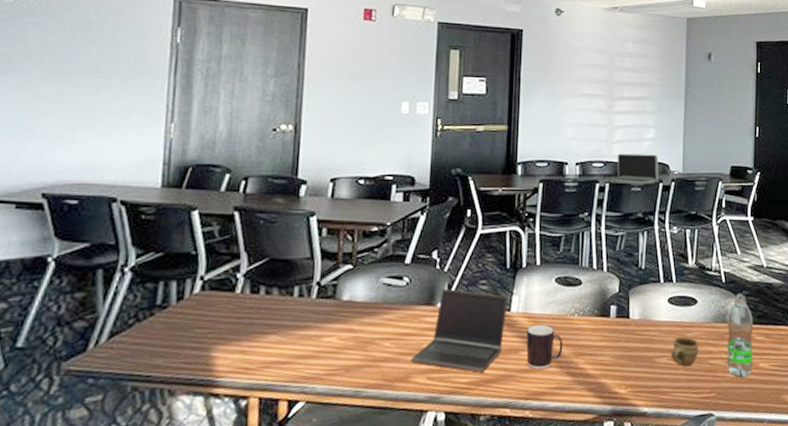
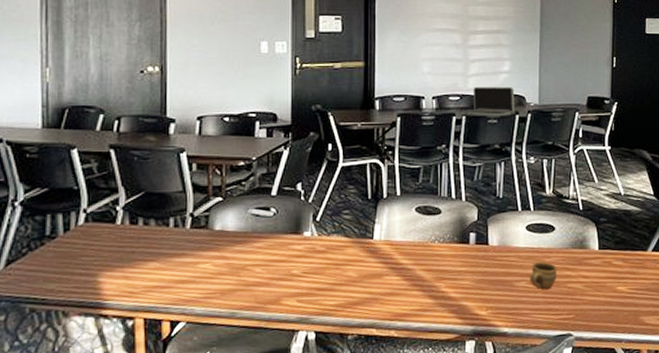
laptop computer: present [411,289,509,373] -> none [282,219,371,296]
mug: present [525,324,563,369] -> none [388,250,425,293]
bottle: present [727,293,754,378] -> none [585,220,611,300]

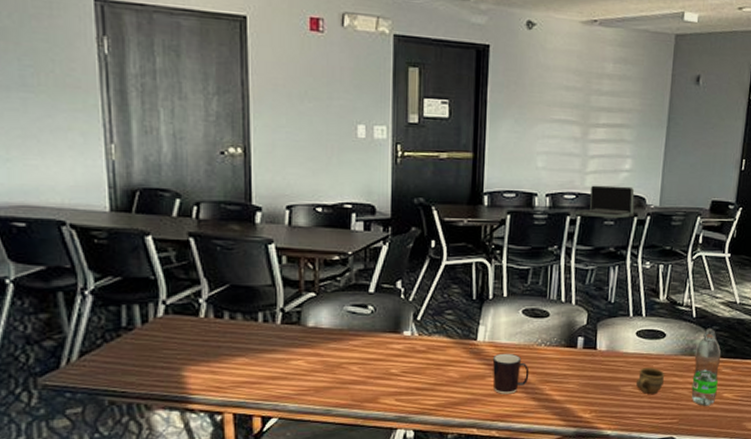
mug: none [388,250,425,293] -> present [492,353,530,394]
bottle: none [585,220,611,300] -> present [691,328,722,406]

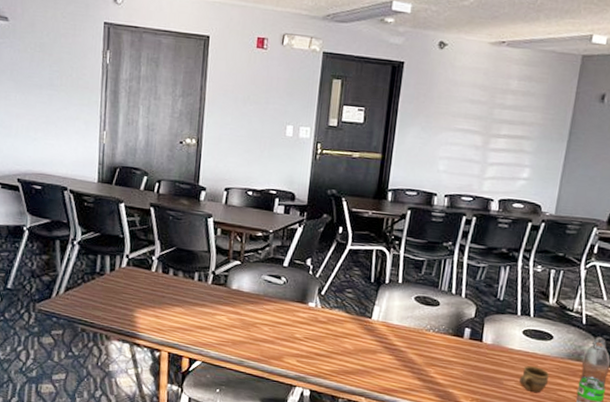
mug: present [492,353,530,394] -> none [382,333,417,372]
laptop: present [576,185,635,219] -> none [472,190,531,223]

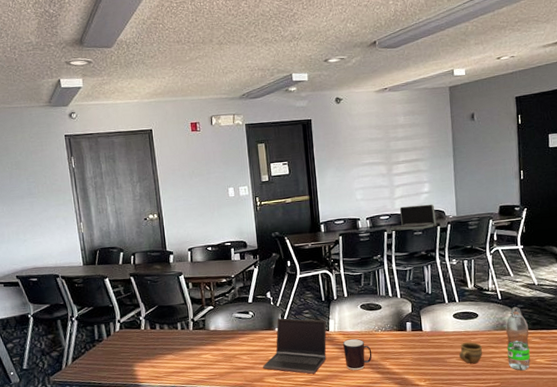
laptop computer: none [285,292,371,365] -> present [263,318,327,374]
mug: none [382,333,417,372] -> present [342,338,372,371]
laptop: none [472,190,531,223] -> present [391,204,438,231]

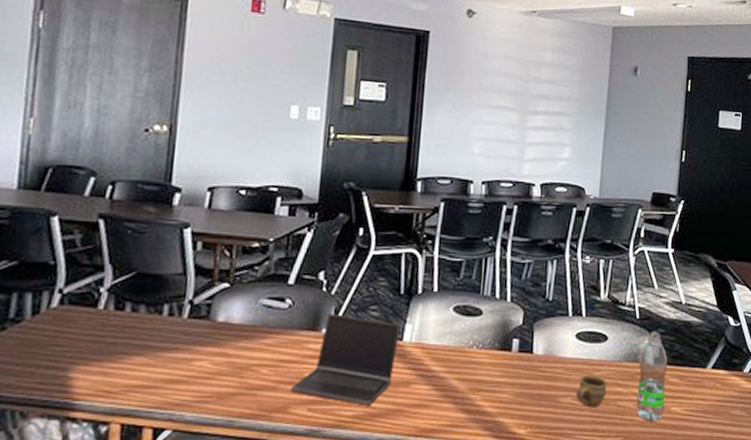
mug: present [342,338,372,371] -> none [418,356,459,405]
laptop: present [391,204,438,231] -> none [512,173,574,209]

